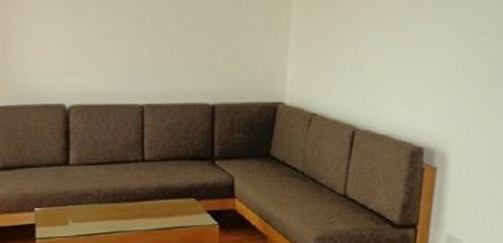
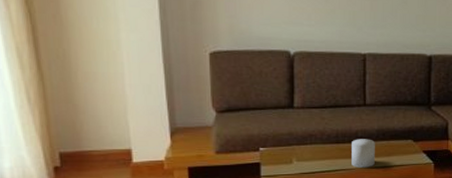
candle: none [129,198,154,229] -> present [351,139,375,168]

